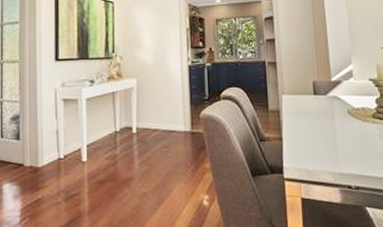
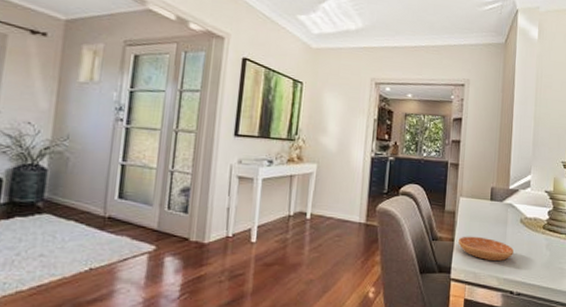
saucer: none [287,133,345,157] -> present [458,236,514,262]

